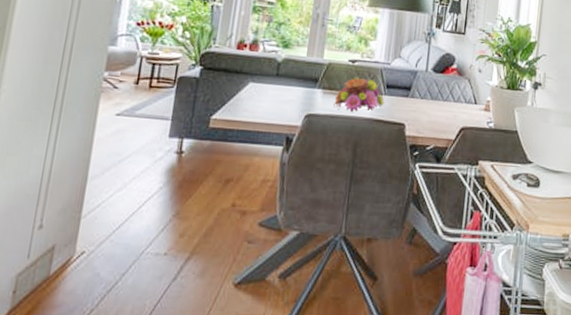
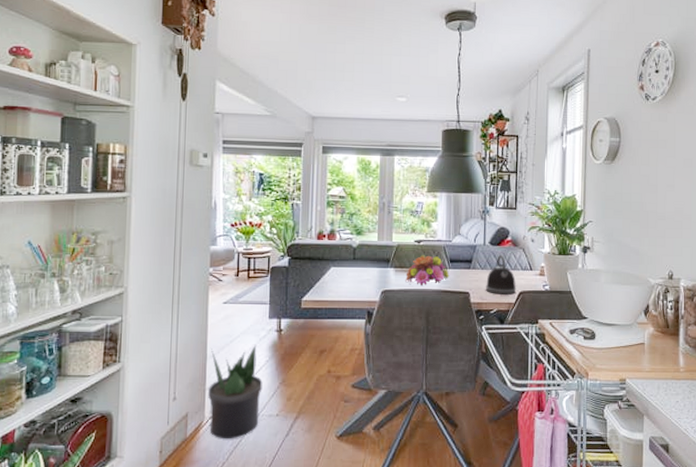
planter: none [79,168,153,280] -> present [208,345,263,438]
kettle: none [423,83,458,131] -> present [485,254,517,296]

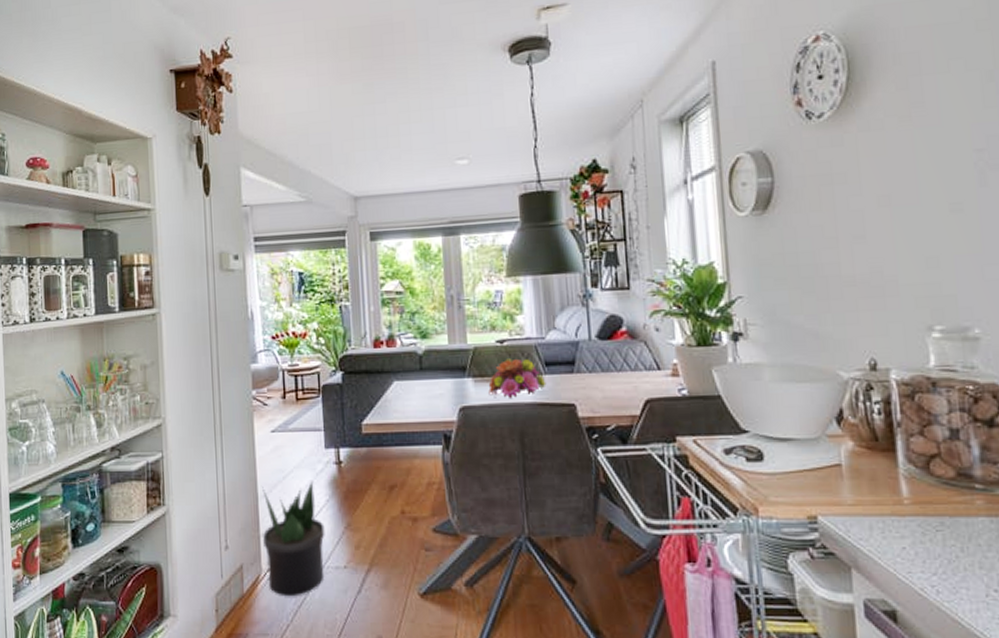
kettle: present [485,254,517,296] -> none [596,351,641,406]

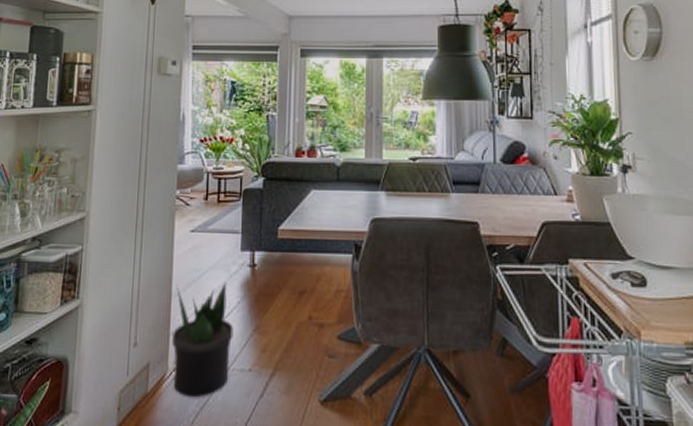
flower bouquet: present [488,358,547,399] -> none [399,175,453,214]

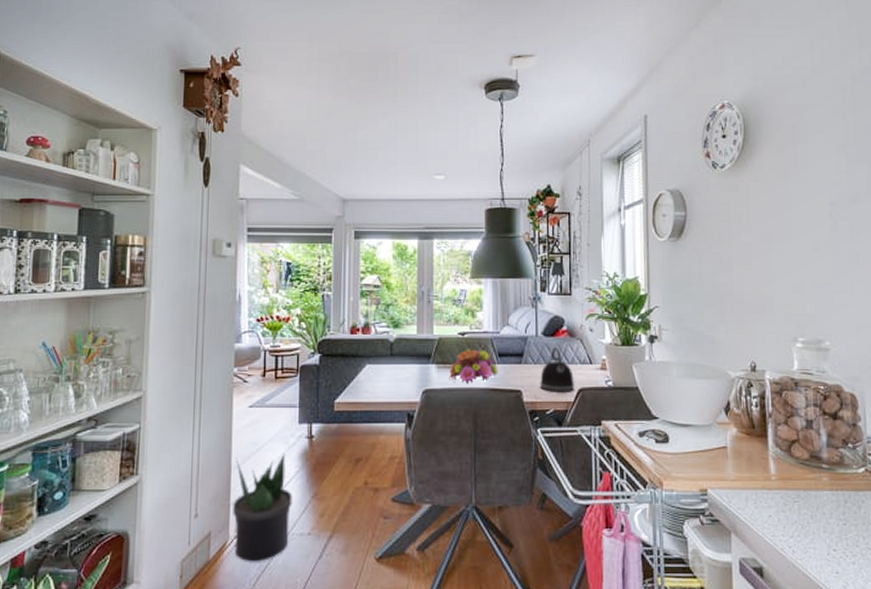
flower bouquet: none [399,175,453,214] -> present [449,349,499,385]
kettle: none [497,175,538,227] -> present [539,346,575,394]

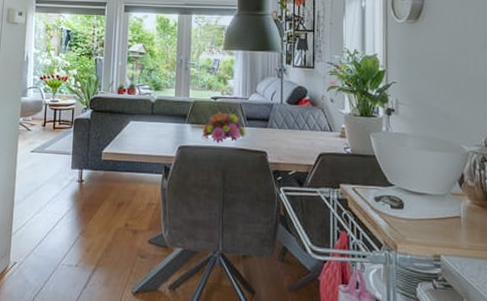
planter: present [233,454,293,561] -> none [13,194,64,286]
kettle: present [539,346,575,394] -> none [282,114,316,157]

